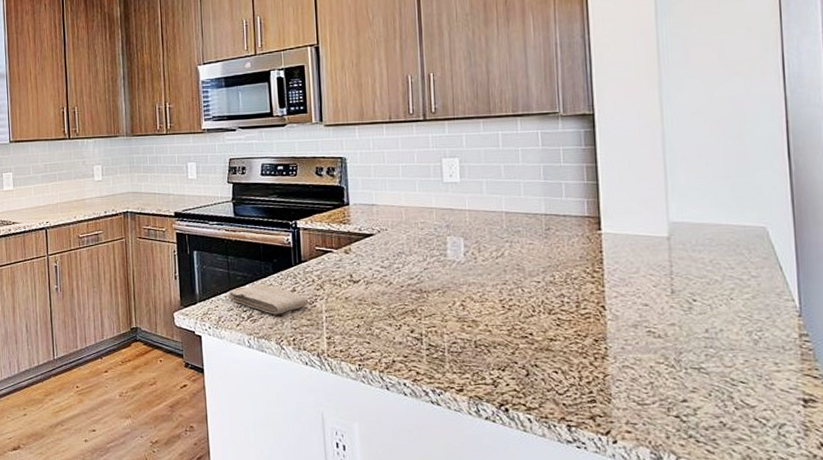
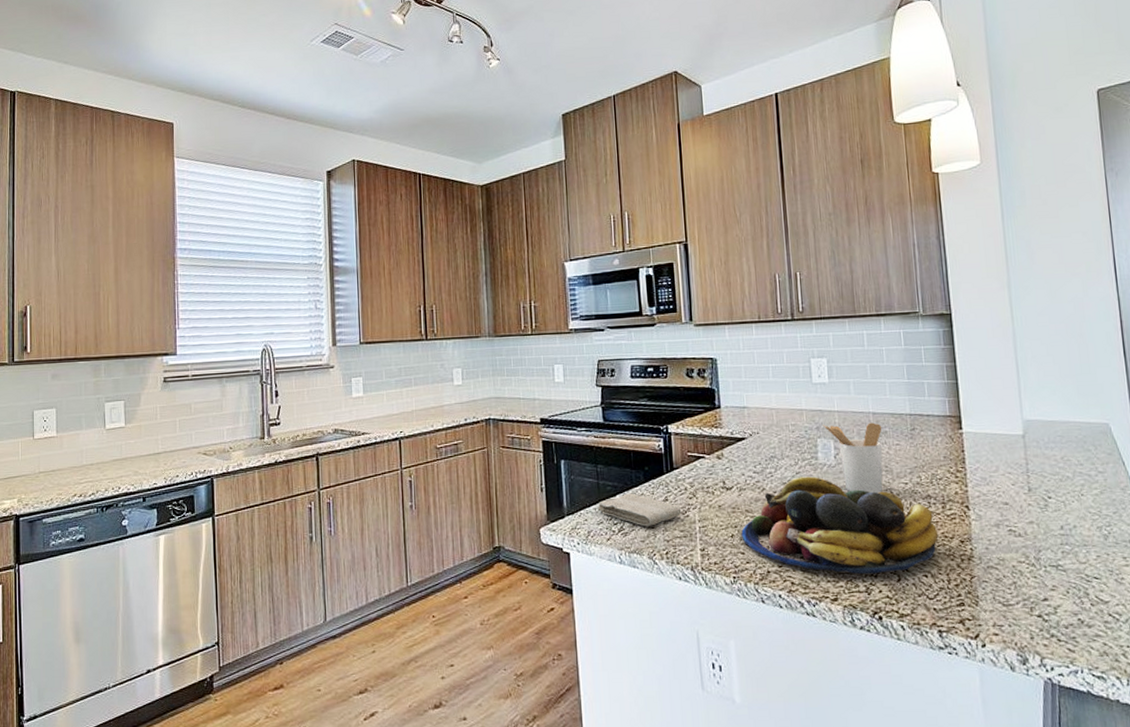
fruit bowl: none [367,272,571,368] -> present [741,476,939,575]
utensil holder: none [453,222,515,291] -> present [823,422,883,494]

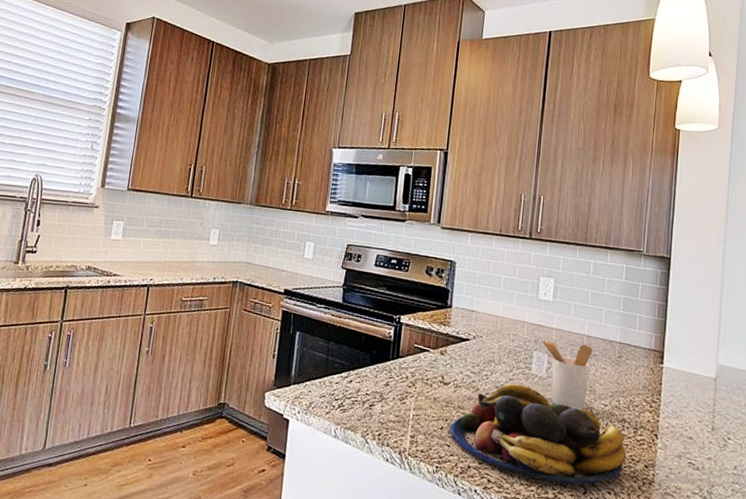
washcloth: present [597,493,682,527] -> none [322,372,400,407]

